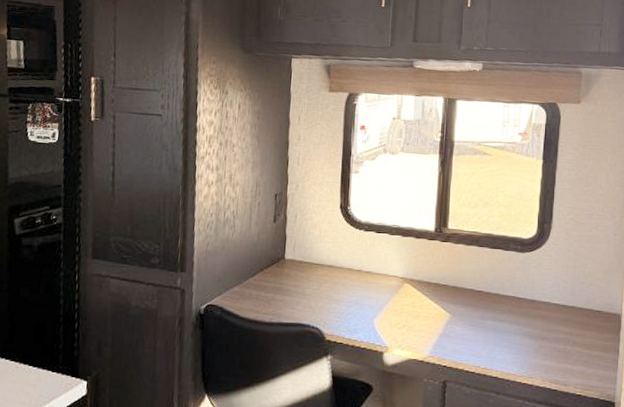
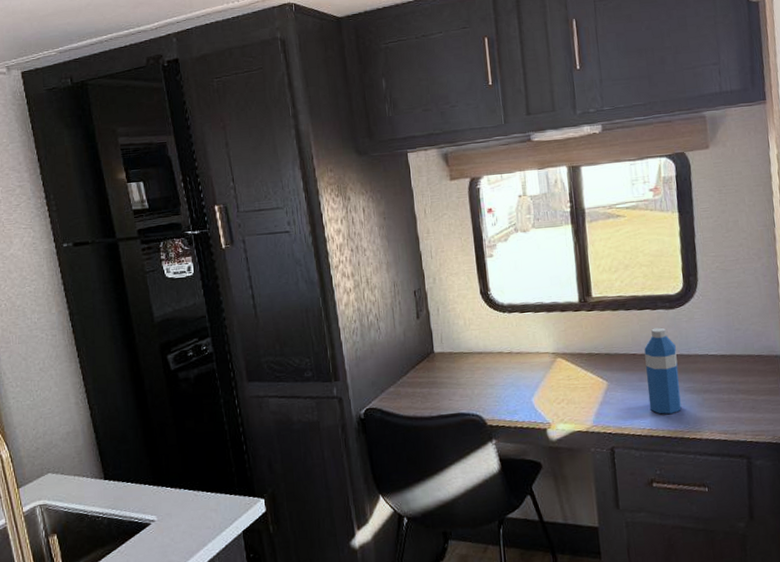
water bottle: none [487,268,521,356] -> present [644,327,682,414]

